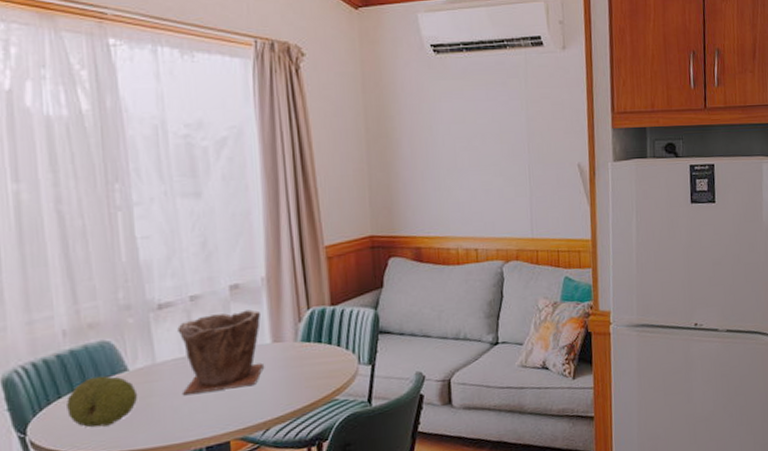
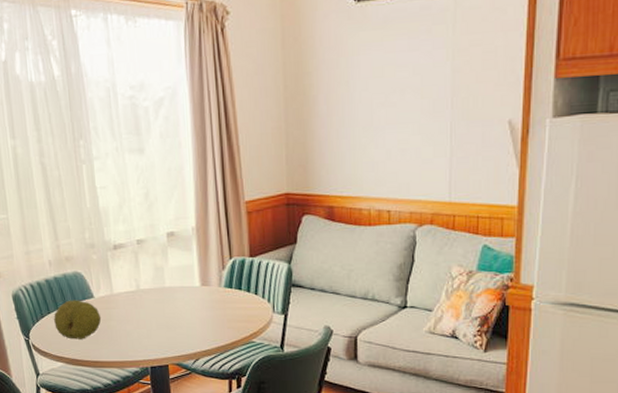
plant pot: present [177,309,263,396] -> none [128,255,194,323]

